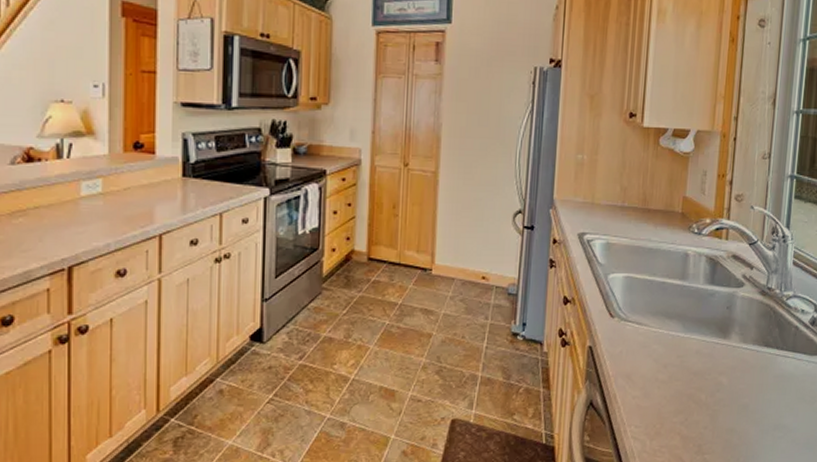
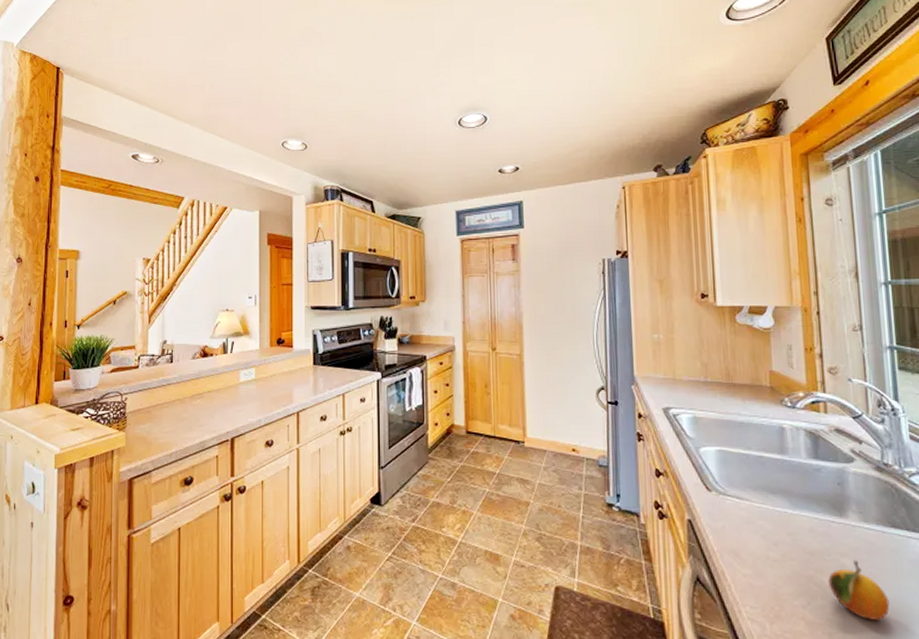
fruit: none [705,378,753,432] -> present [828,560,890,621]

